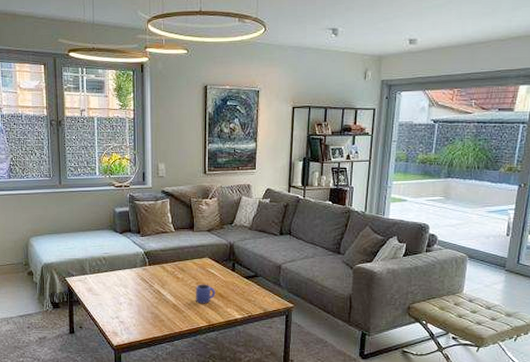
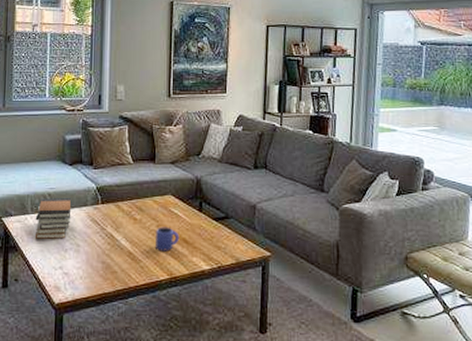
book stack: none [93,260,124,295] -> present [34,197,71,239]

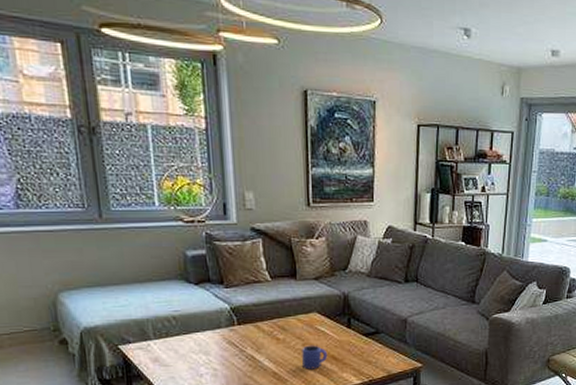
book stack: present [34,197,71,239] -> none [160,320,204,366]

